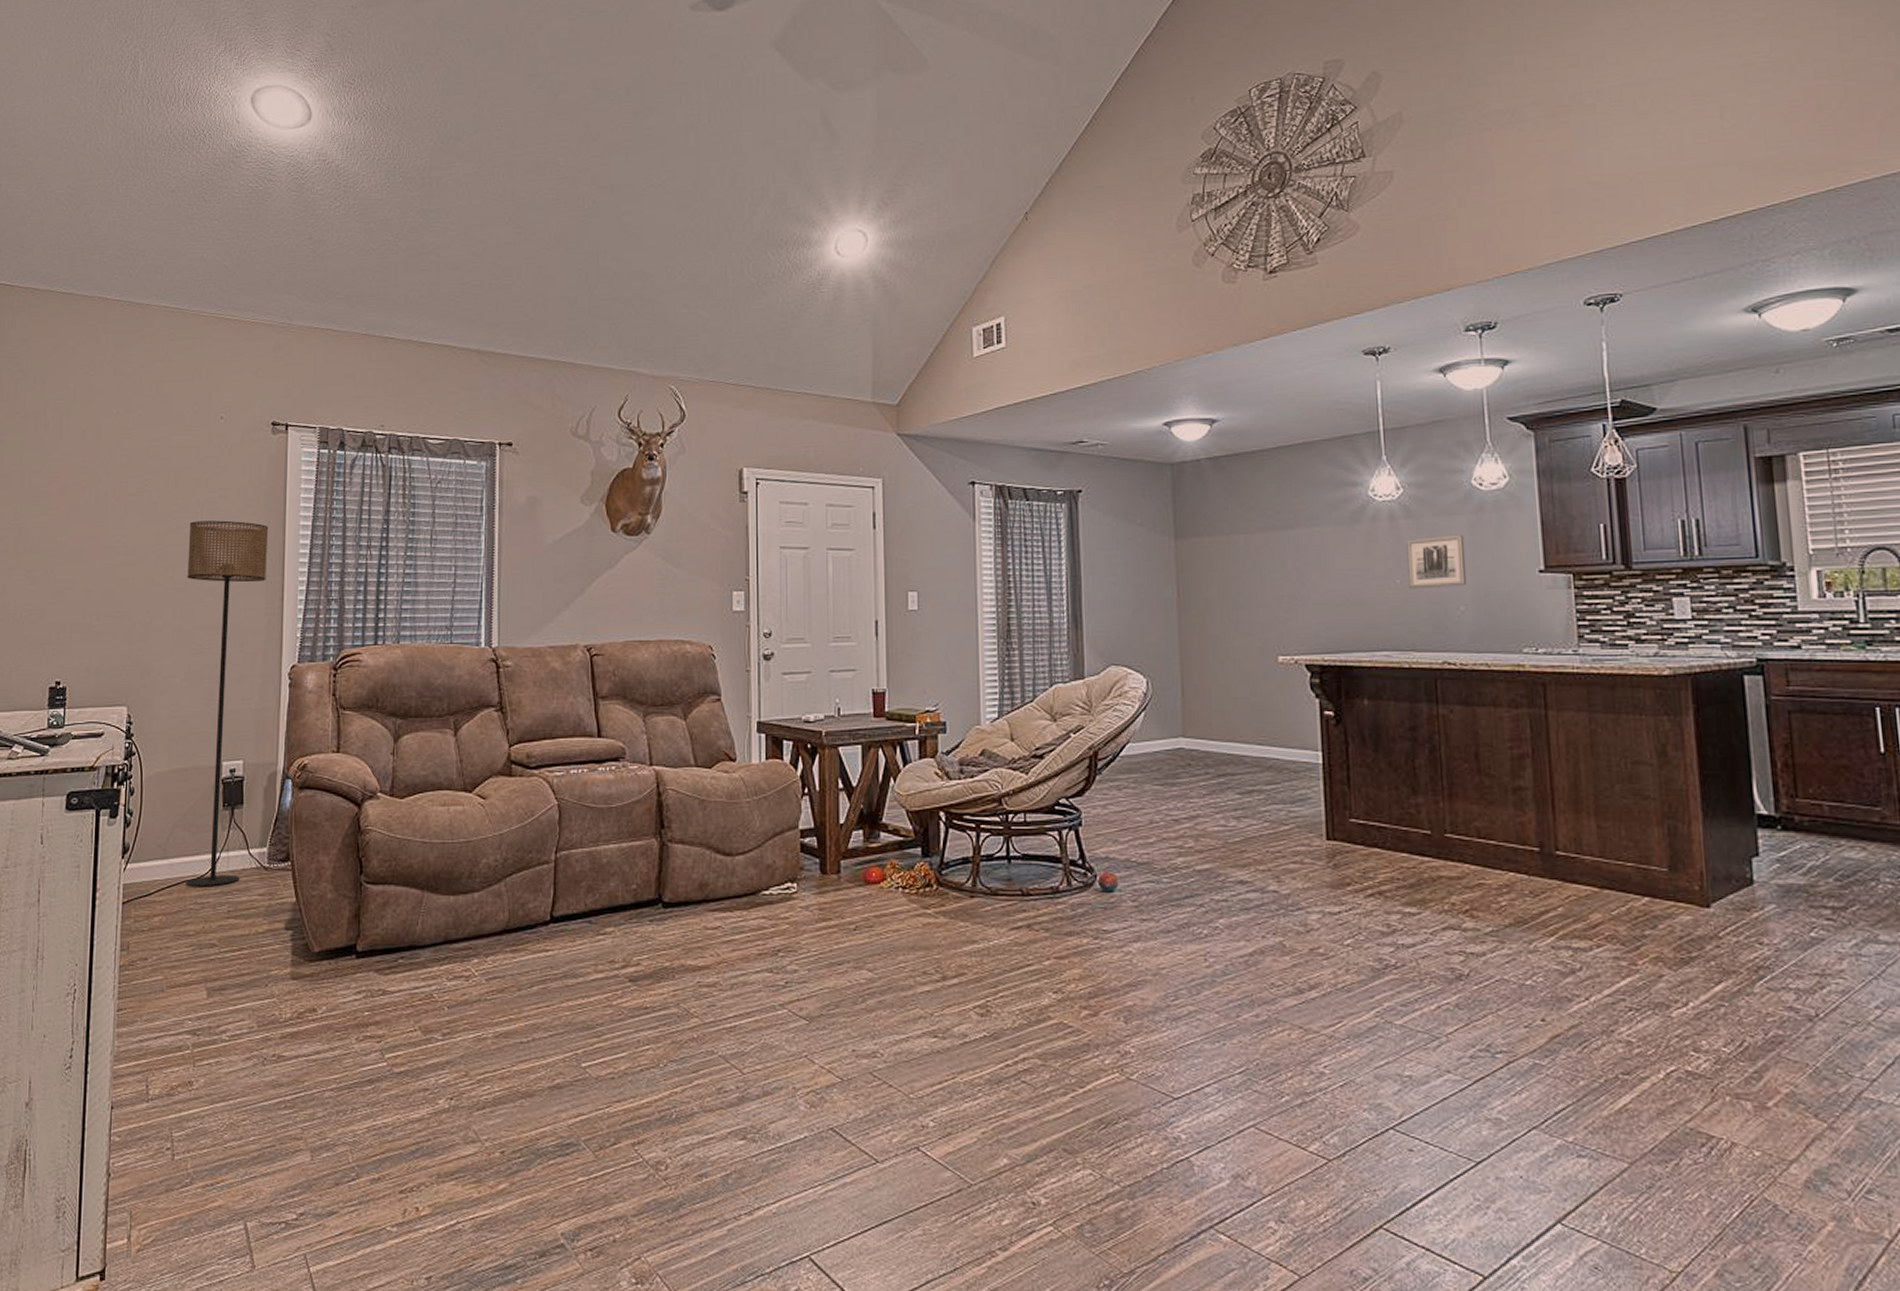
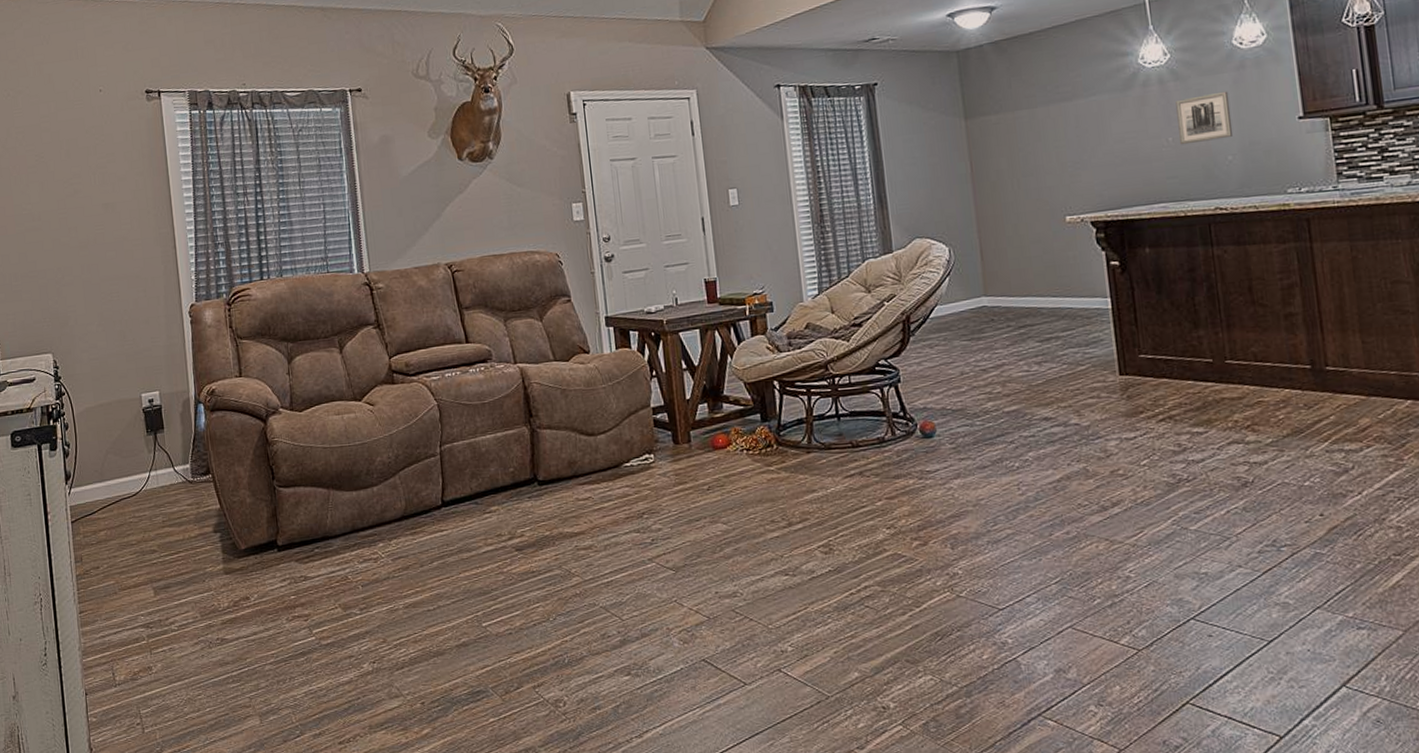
floor lamp: present [186,520,269,887] -> none [84,181,169,504]

